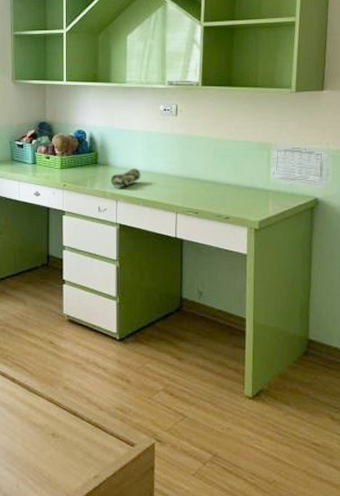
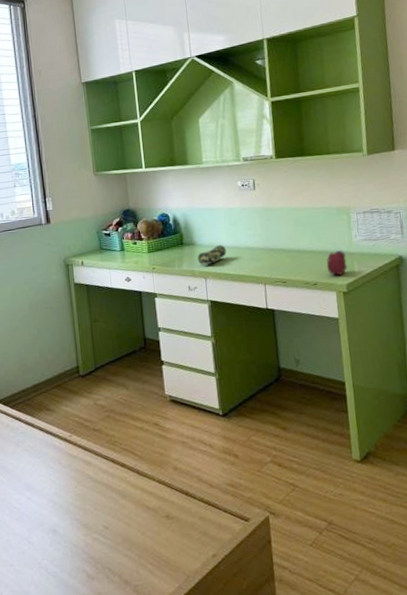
alarm clock: none [241,185,262,212] -> present [326,249,348,276]

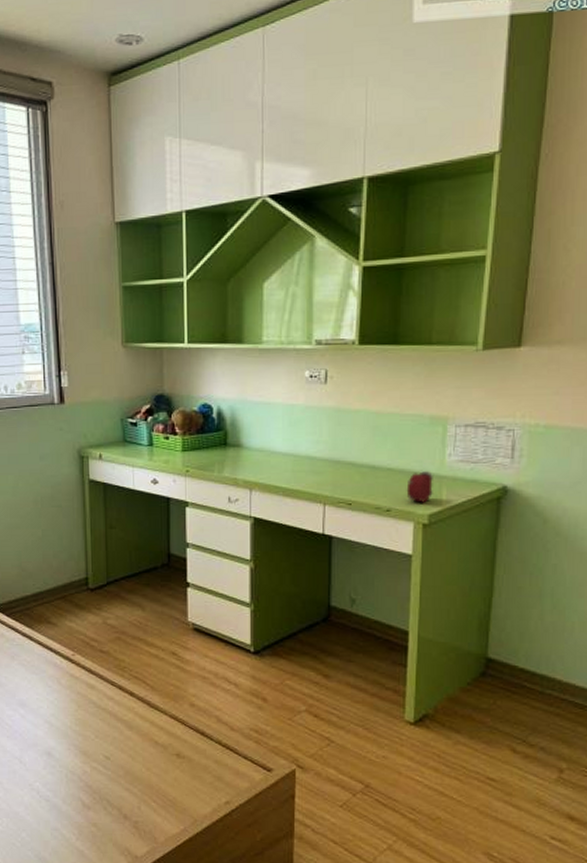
pencil case: present [197,245,227,266] -> none [242,450,281,474]

